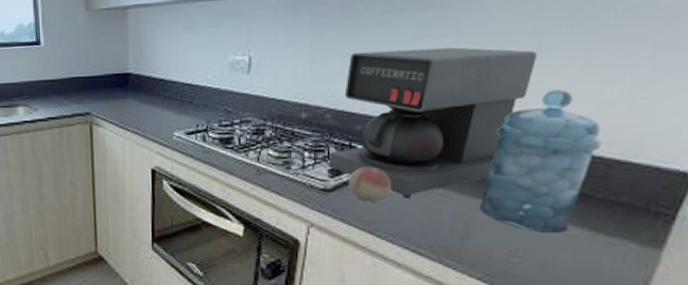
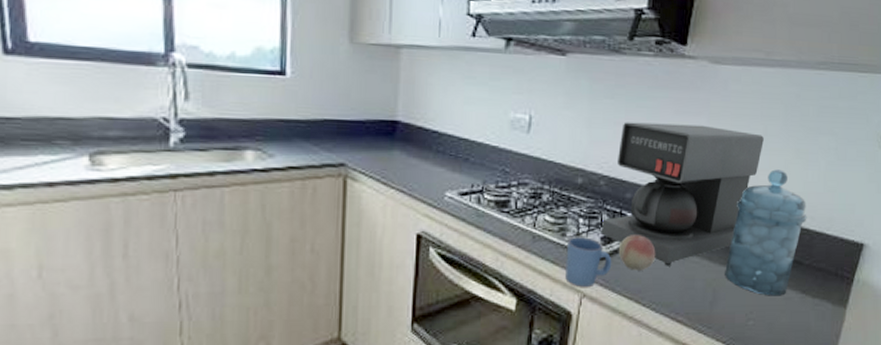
mug: none [292,170,341,218] -> present [565,237,612,288]

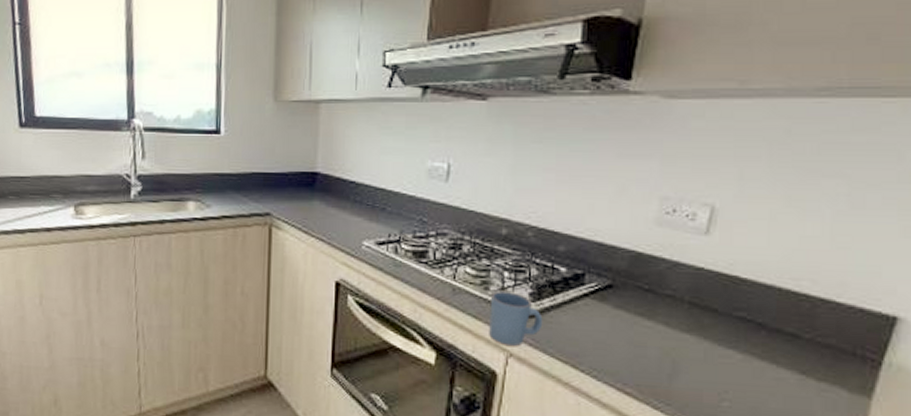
coffee maker: present [602,122,764,266] -> none [530,168,739,329]
fruit: present [618,235,656,271] -> none [550,292,596,332]
canister: present [725,169,807,296] -> none [688,220,806,375]

